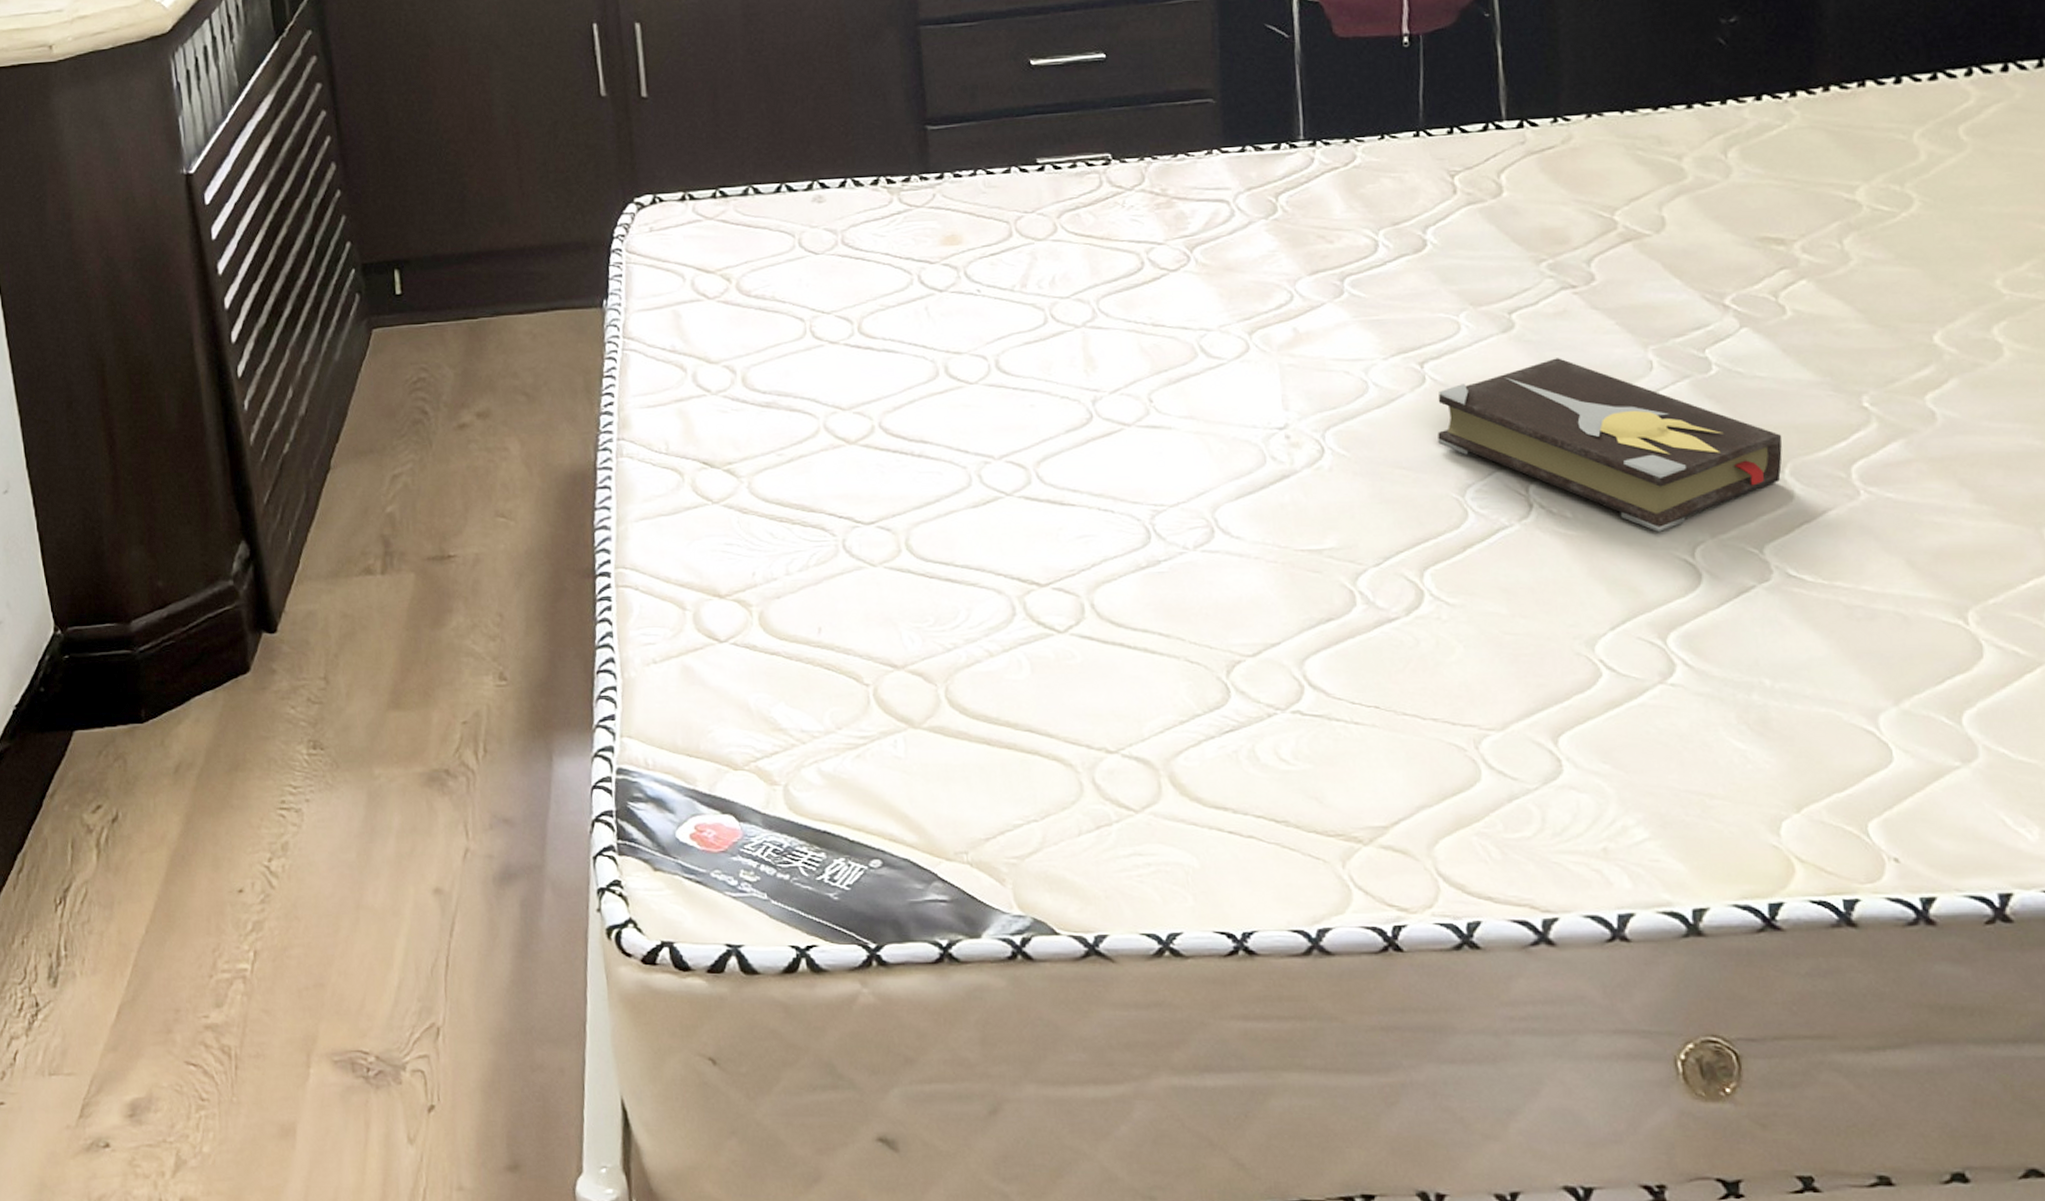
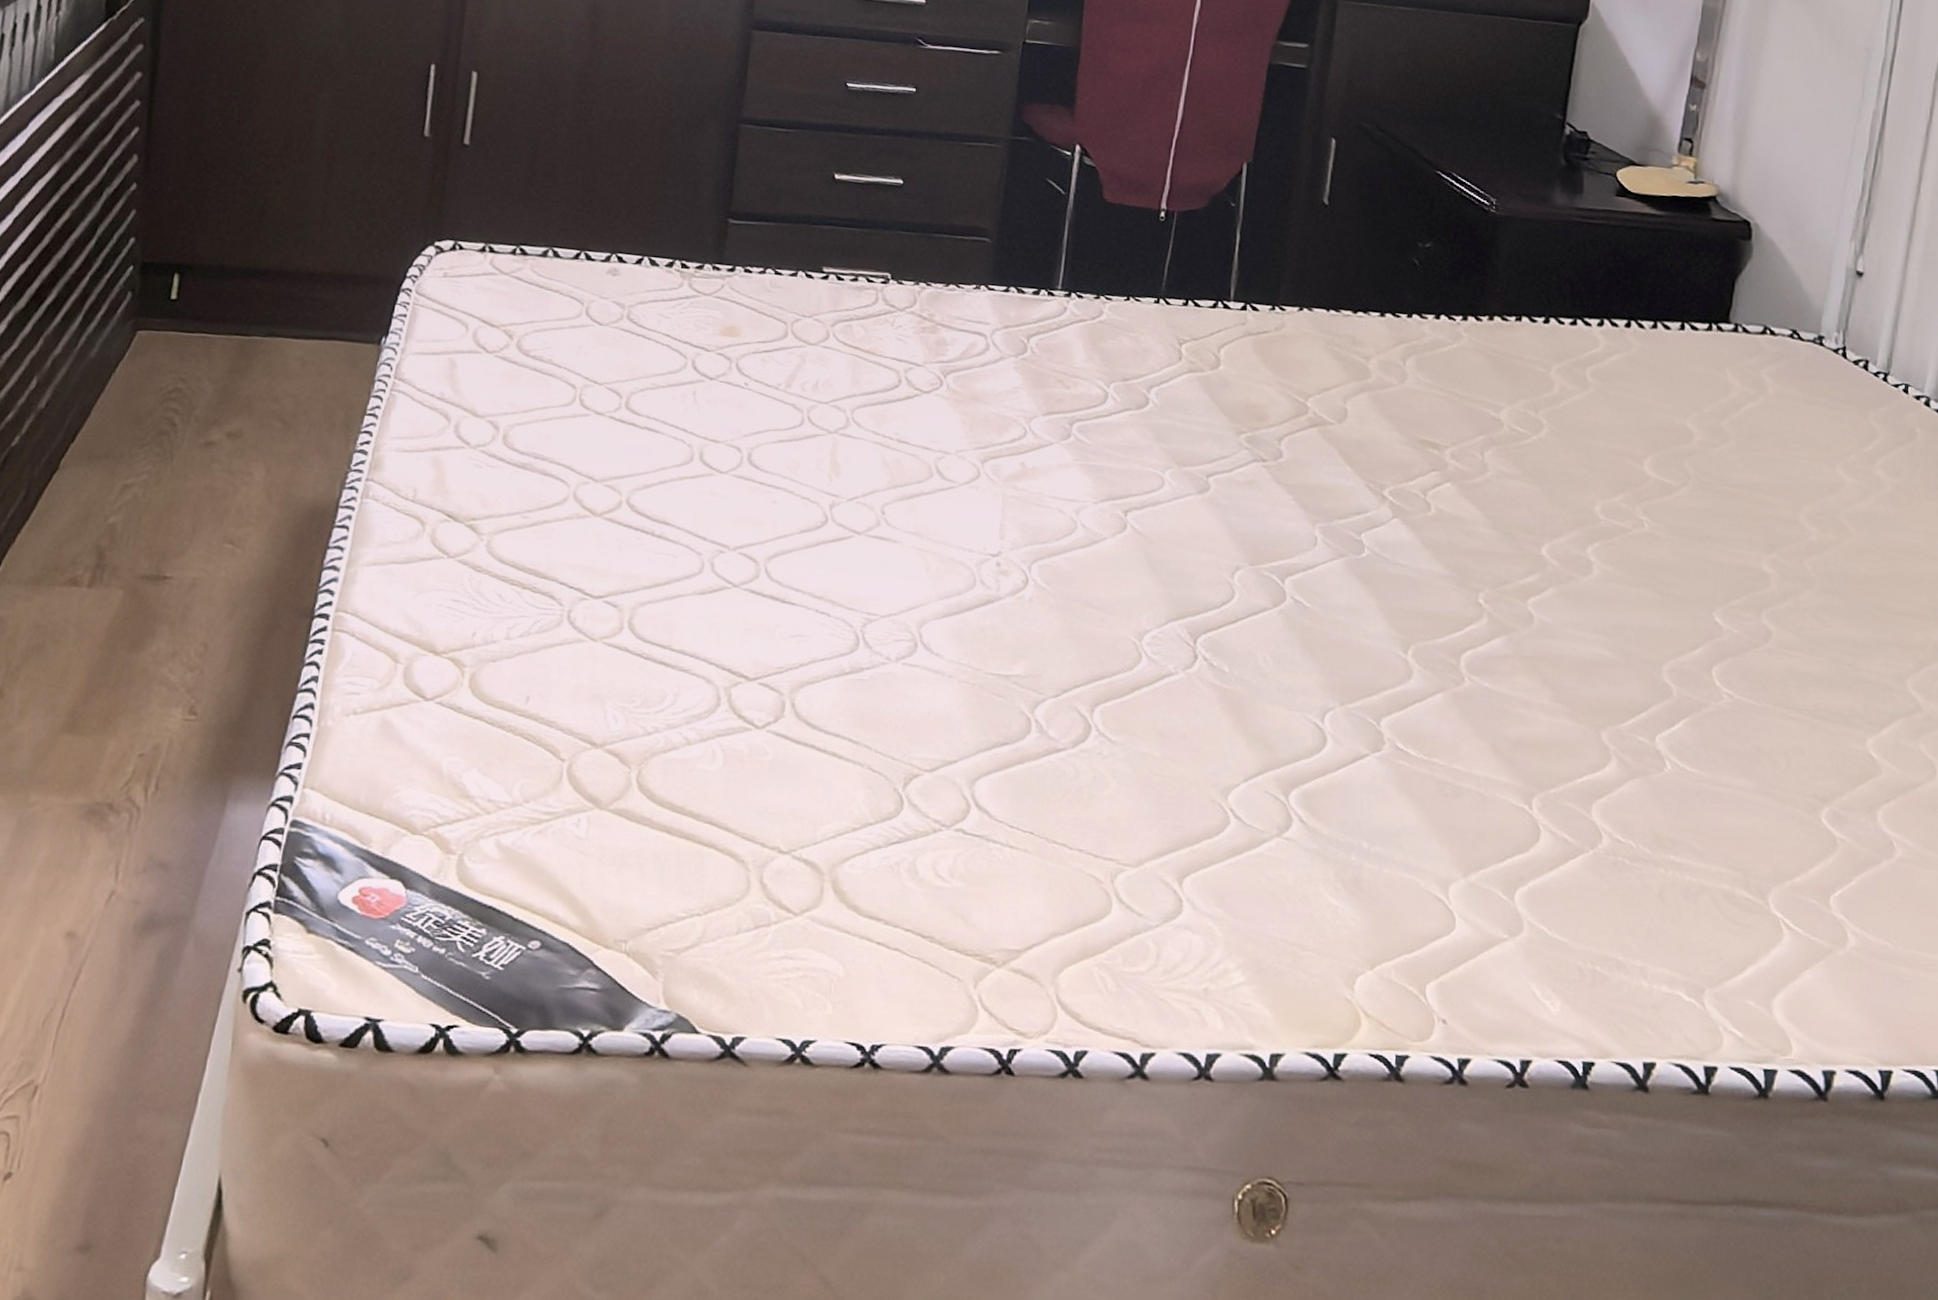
hardback book: present [1438,358,1782,532] -> none [1127,523,1411,695]

